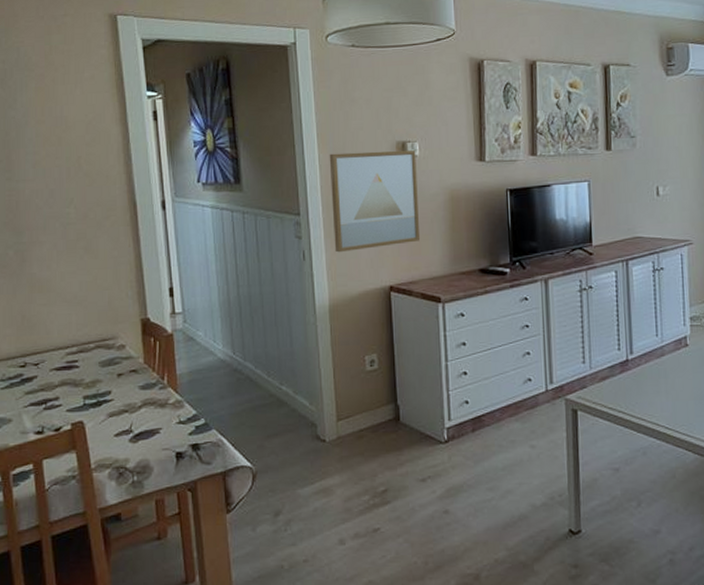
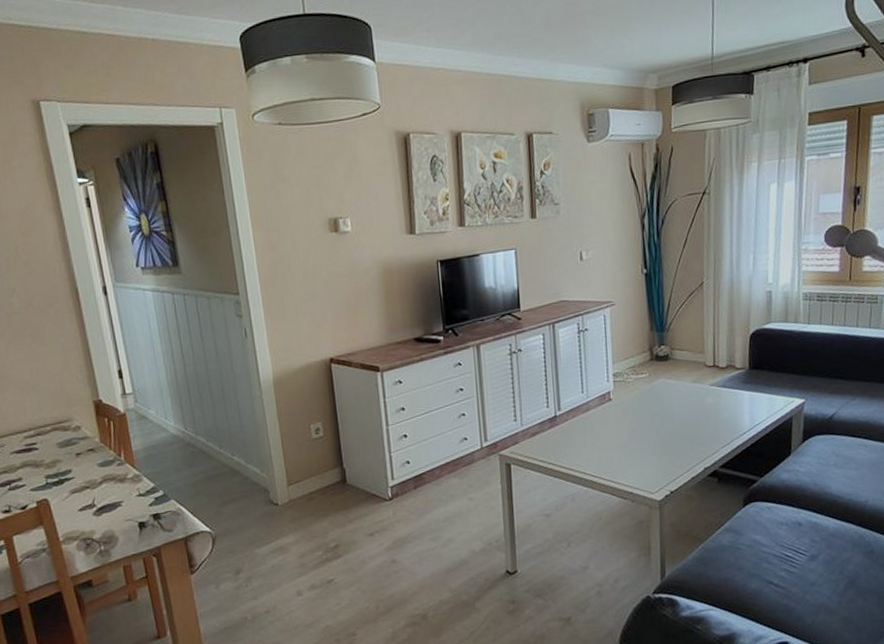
wall art: present [329,150,419,253] -> none [263,226,356,329]

